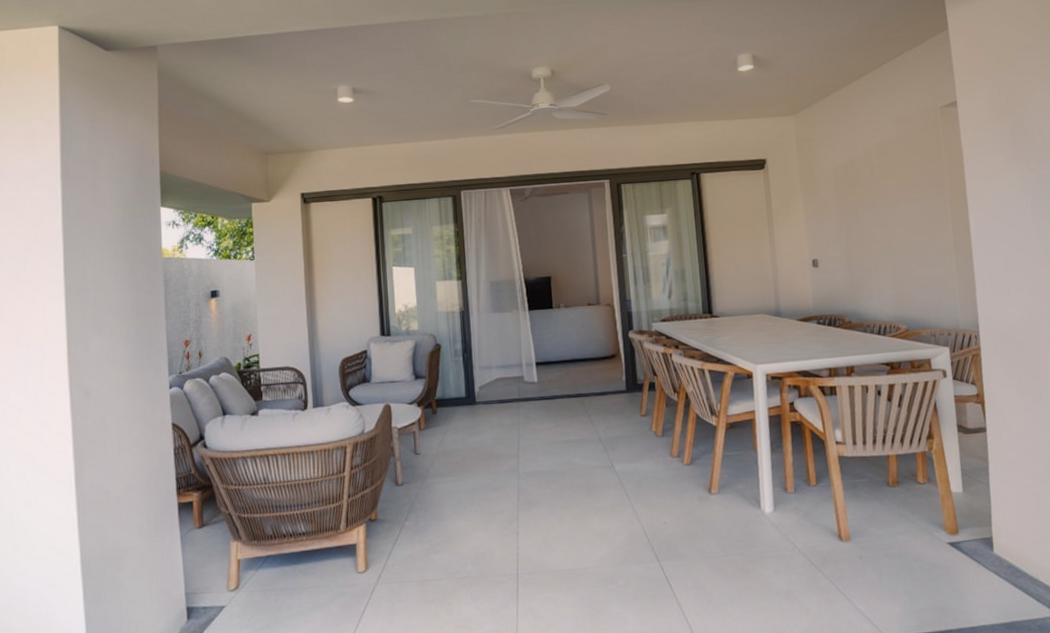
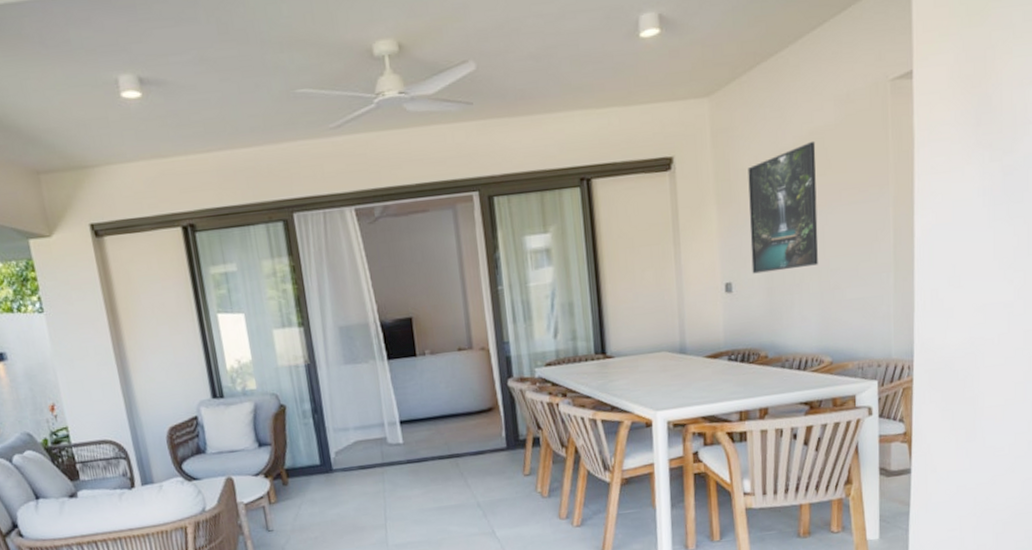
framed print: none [827,150,890,253] -> present [748,140,818,274]

